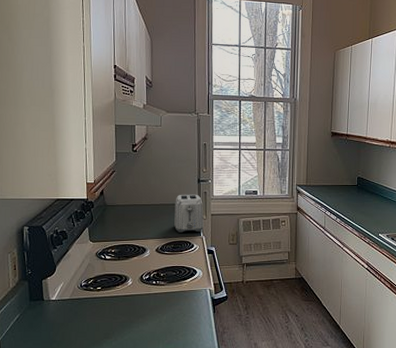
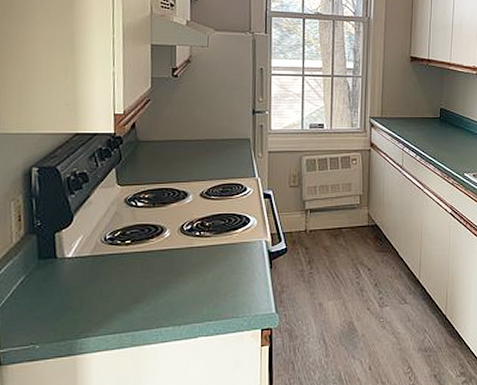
toaster: present [174,194,204,233] -> none [223,127,259,173]

